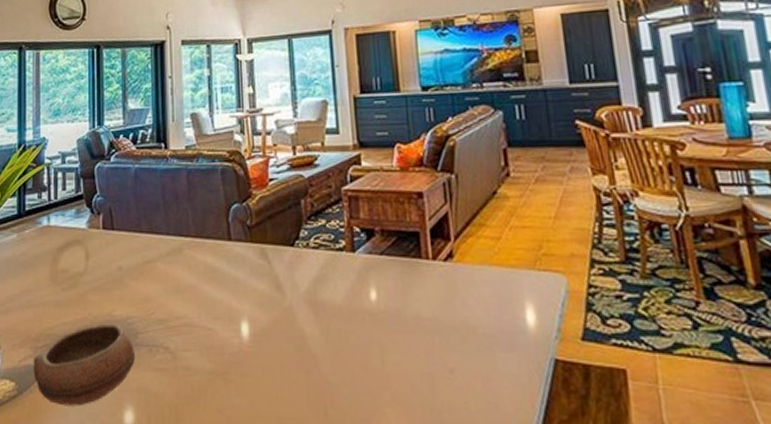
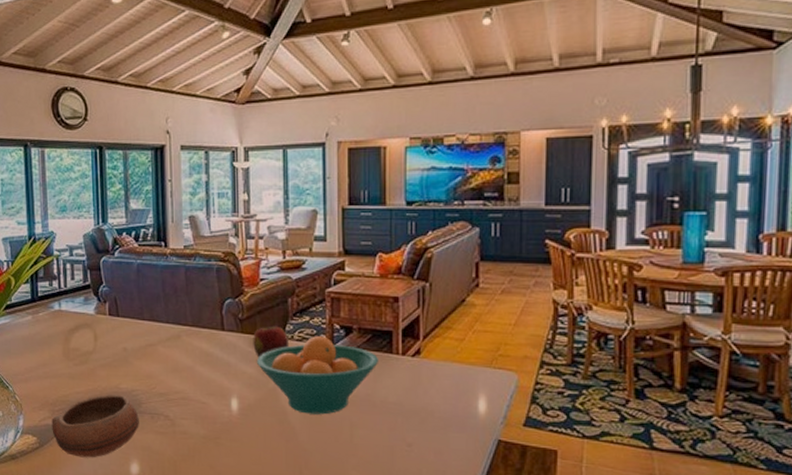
apple: none [263,232,305,271] -> present [253,326,290,358]
fruit bowl: none [269,242,408,337] -> present [257,336,380,415]

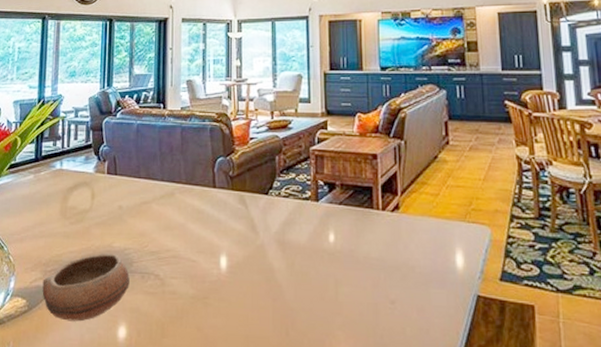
apple: present [253,326,290,358] -> none [242,182,277,215]
fruit bowl: present [257,336,380,415] -> none [246,192,361,272]

